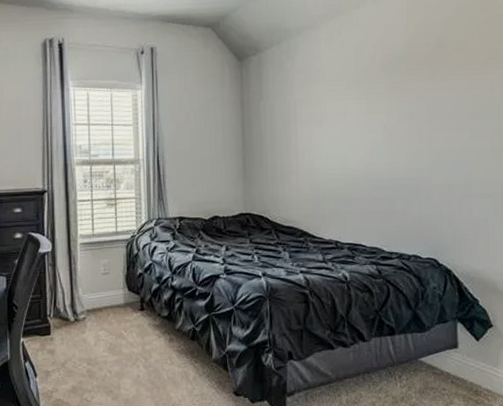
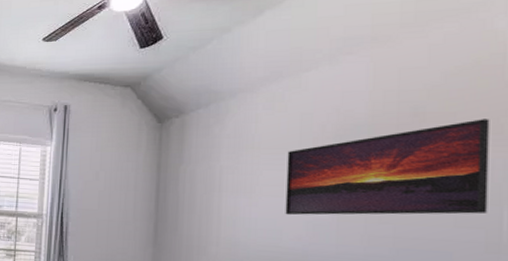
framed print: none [347,46,492,140] -> present [285,119,490,215]

